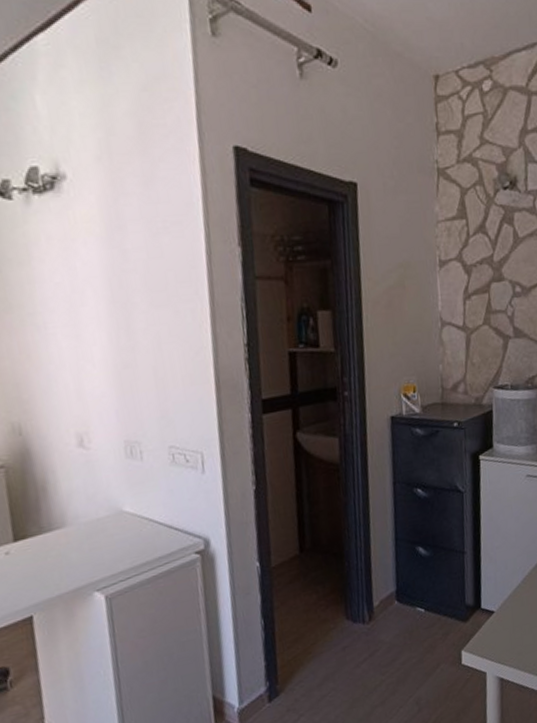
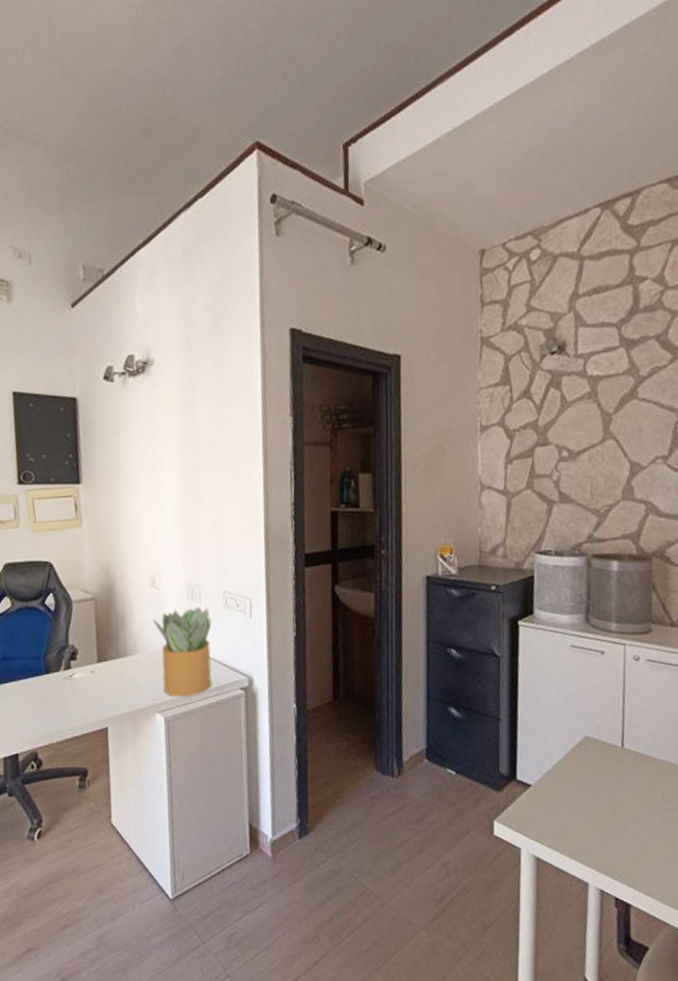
potted plant: none [83,466,161,571] -> present [152,607,212,698]

